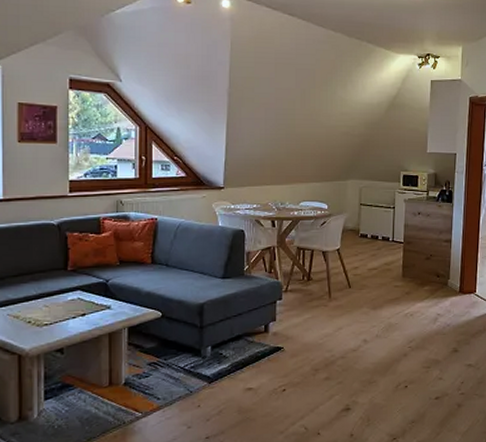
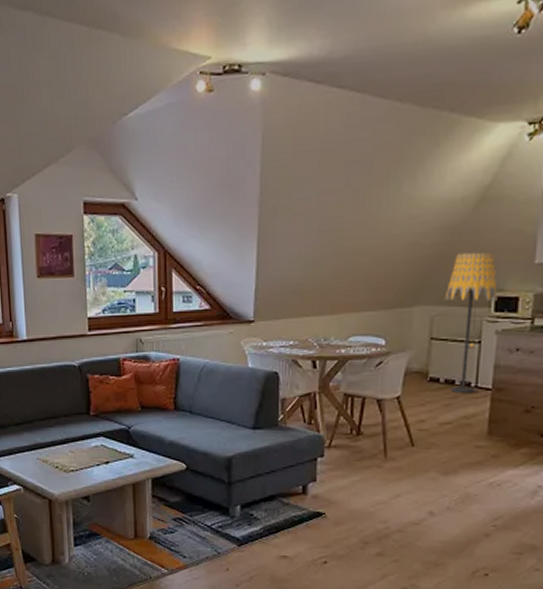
floor lamp: none [369,142,404,246] -> present [444,251,498,394]

